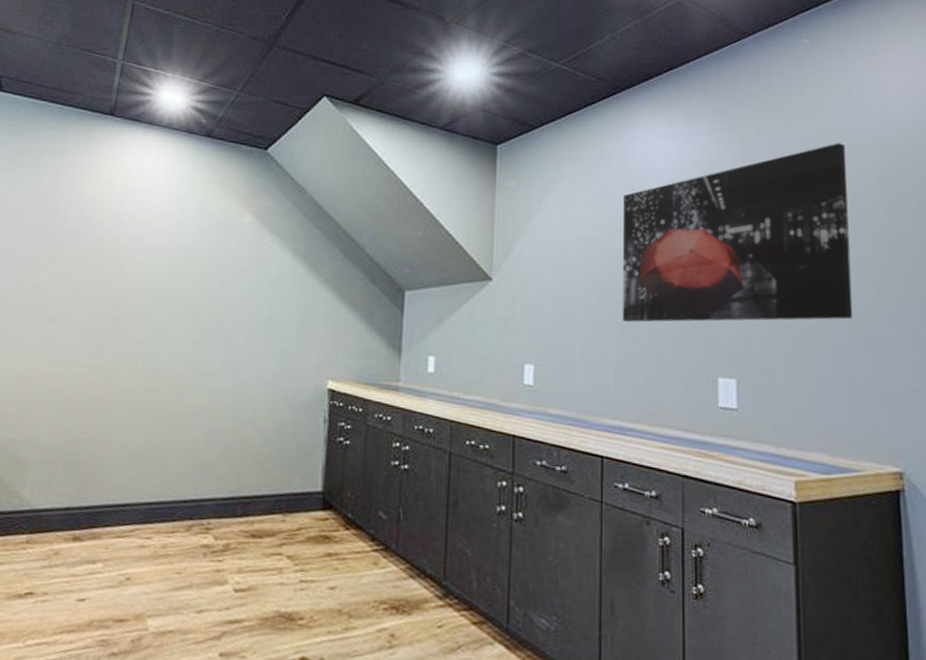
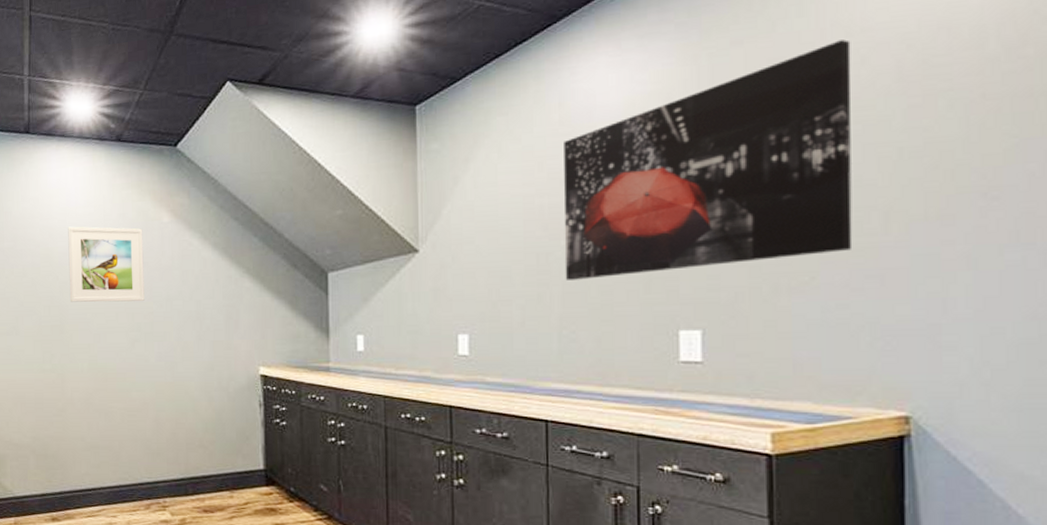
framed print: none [133,215,222,301] -> present [68,226,145,302]

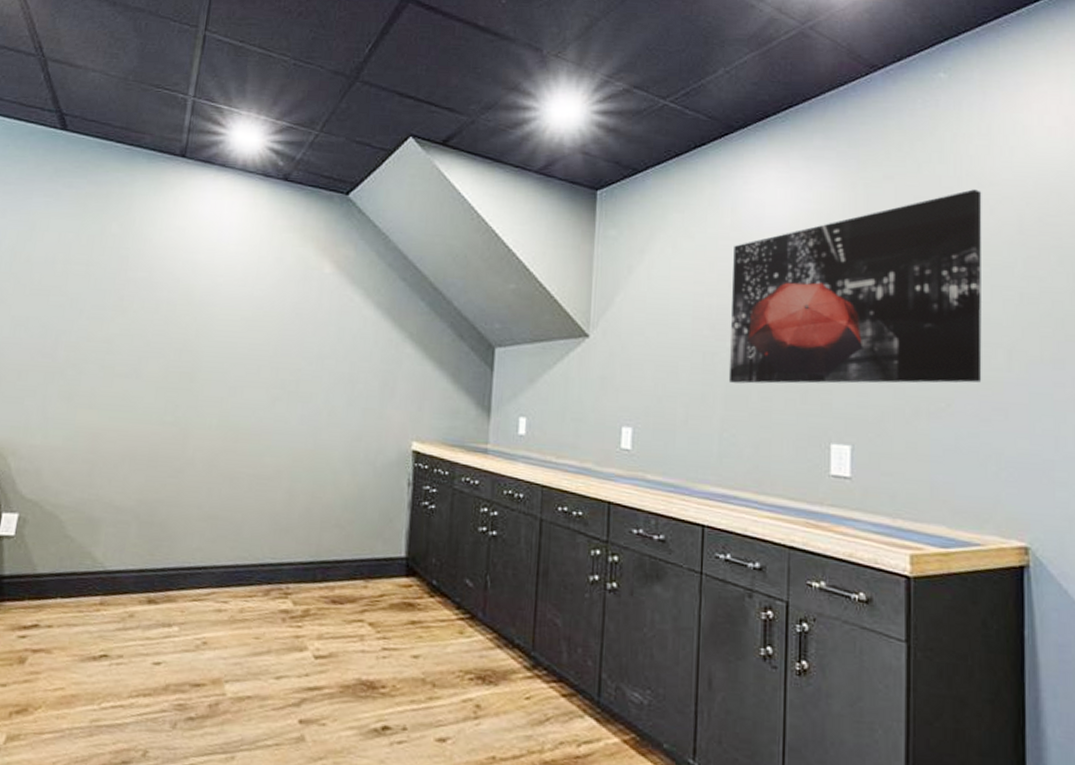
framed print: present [68,226,145,302] -> none [207,264,301,357]

